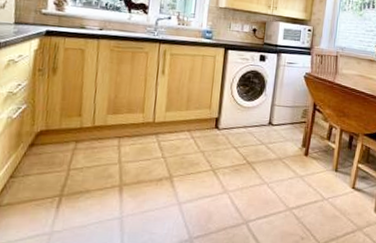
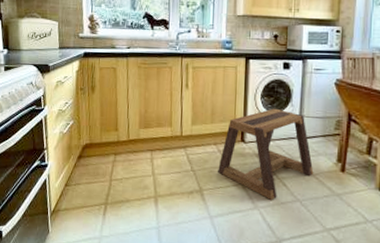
stool: none [190,97,281,184] -> present [218,108,314,200]

